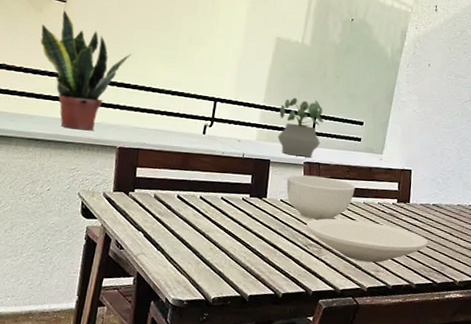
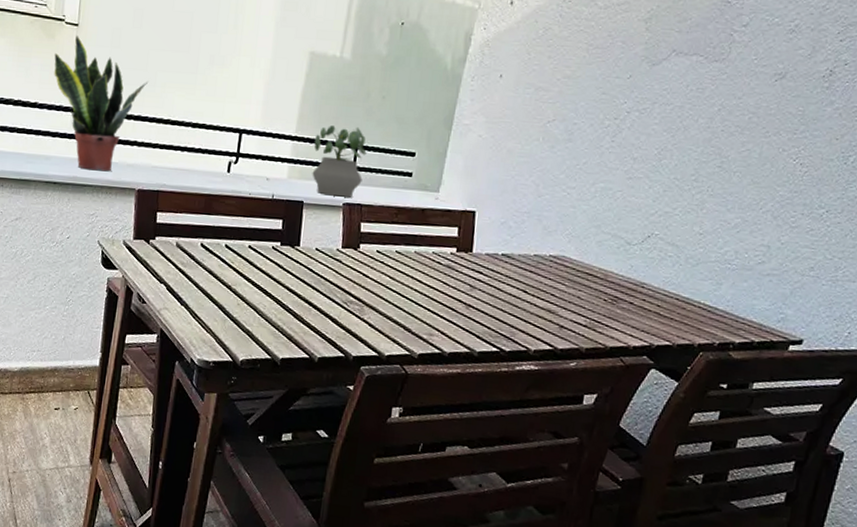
bowl: present [286,174,356,220] -> none [322,218,406,273]
plate: present [306,218,428,263] -> none [346,270,495,325]

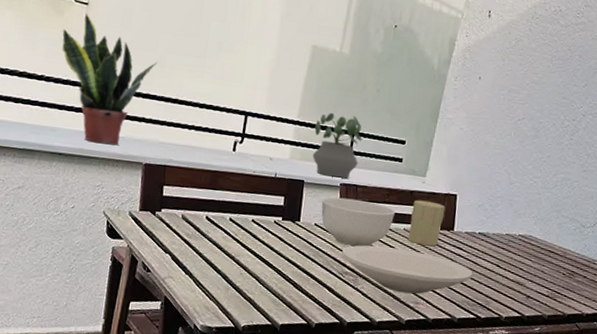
bowl: none [322,218,406,273] -> present [321,197,396,247]
plate: none [346,270,495,325] -> present [342,245,473,295]
candle: none [419,218,462,271] -> present [407,200,445,247]

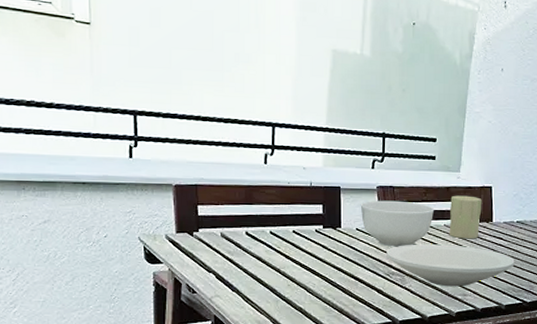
potted plant: present [62,14,158,146] -> none [67,34,174,169]
potted plant: present [312,113,362,179] -> none [344,117,393,181]

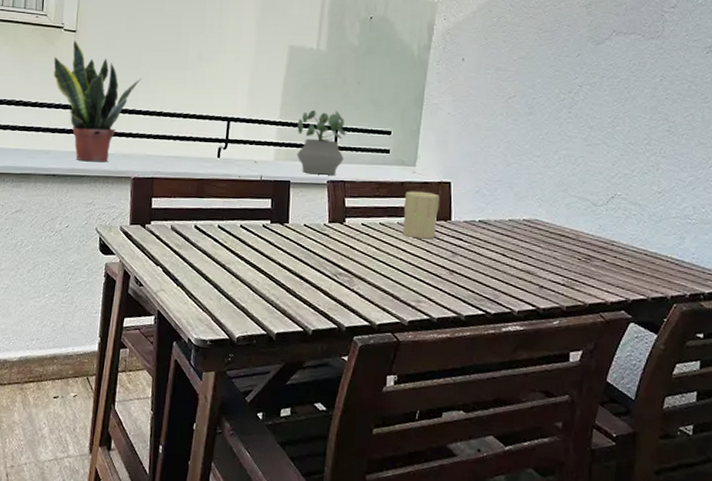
potted plant: none [67,34,174,169] -> present [53,40,142,162]
potted plant: none [344,117,393,181] -> present [297,110,346,175]
bowl: present [360,200,435,247] -> none [309,195,388,246]
plate: present [386,244,515,287] -> none [334,242,476,292]

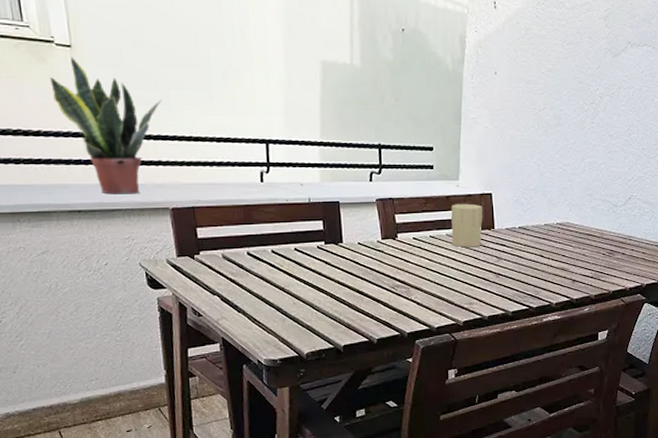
potted plant: present [297,110,346,175] -> none [339,128,390,194]

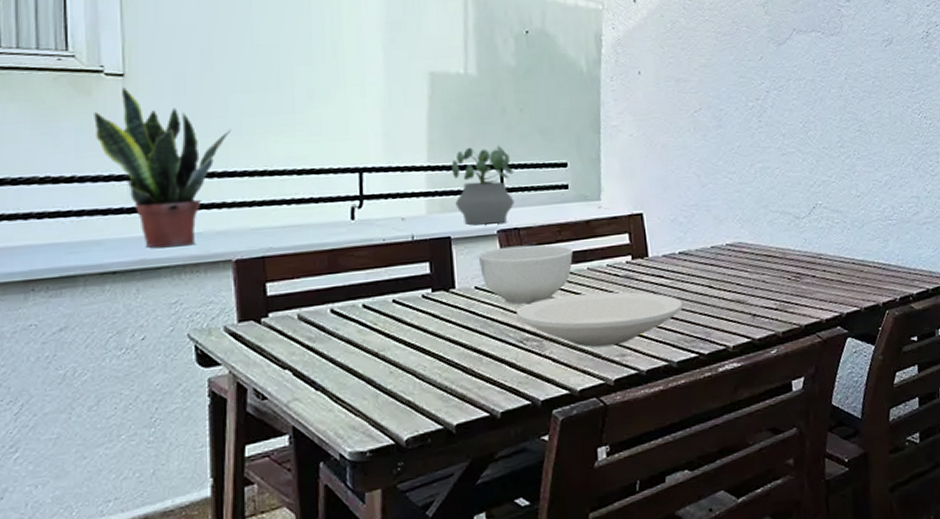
potted plant: none [339,128,390,194] -> present [451,145,515,225]
bowl: none [360,212,436,259] -> present [478,244,574,305]
plate: none [390,254,519,296] -> present [516,291,683,348]
candle: present [451,203,483,248] -> none [592,228,634,284]

